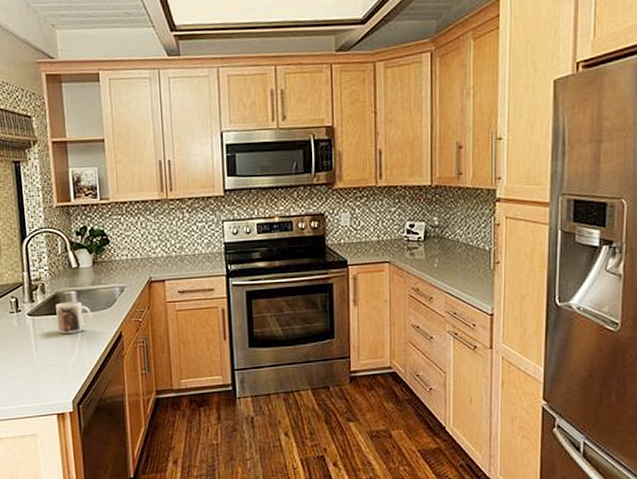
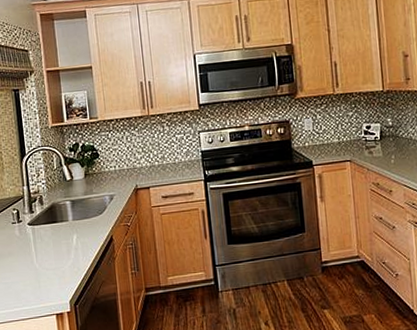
mug: present [56,301,92,334] -> none [53,210,85,240]

